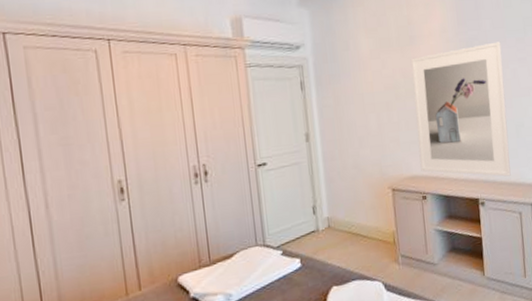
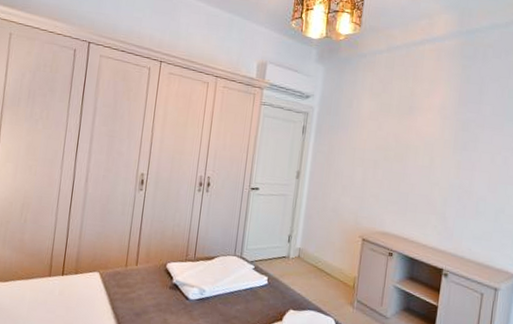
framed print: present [411,41,511,177] -> none [393,126,498,256]

